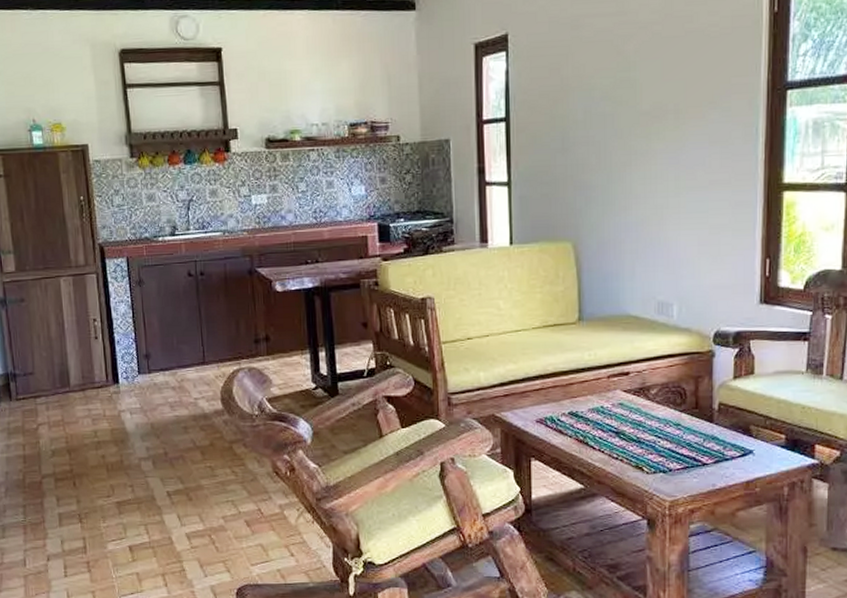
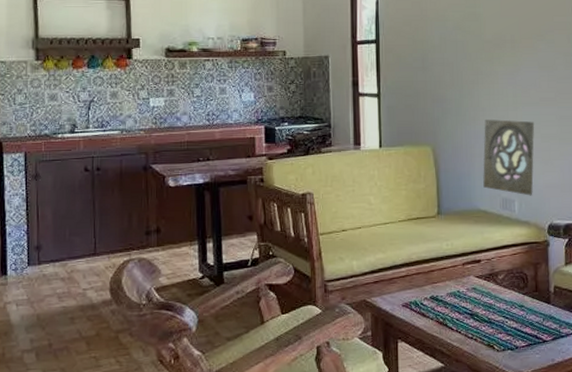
wall ornament: none [634,208,702,299] -> present [483,119,535,196]

